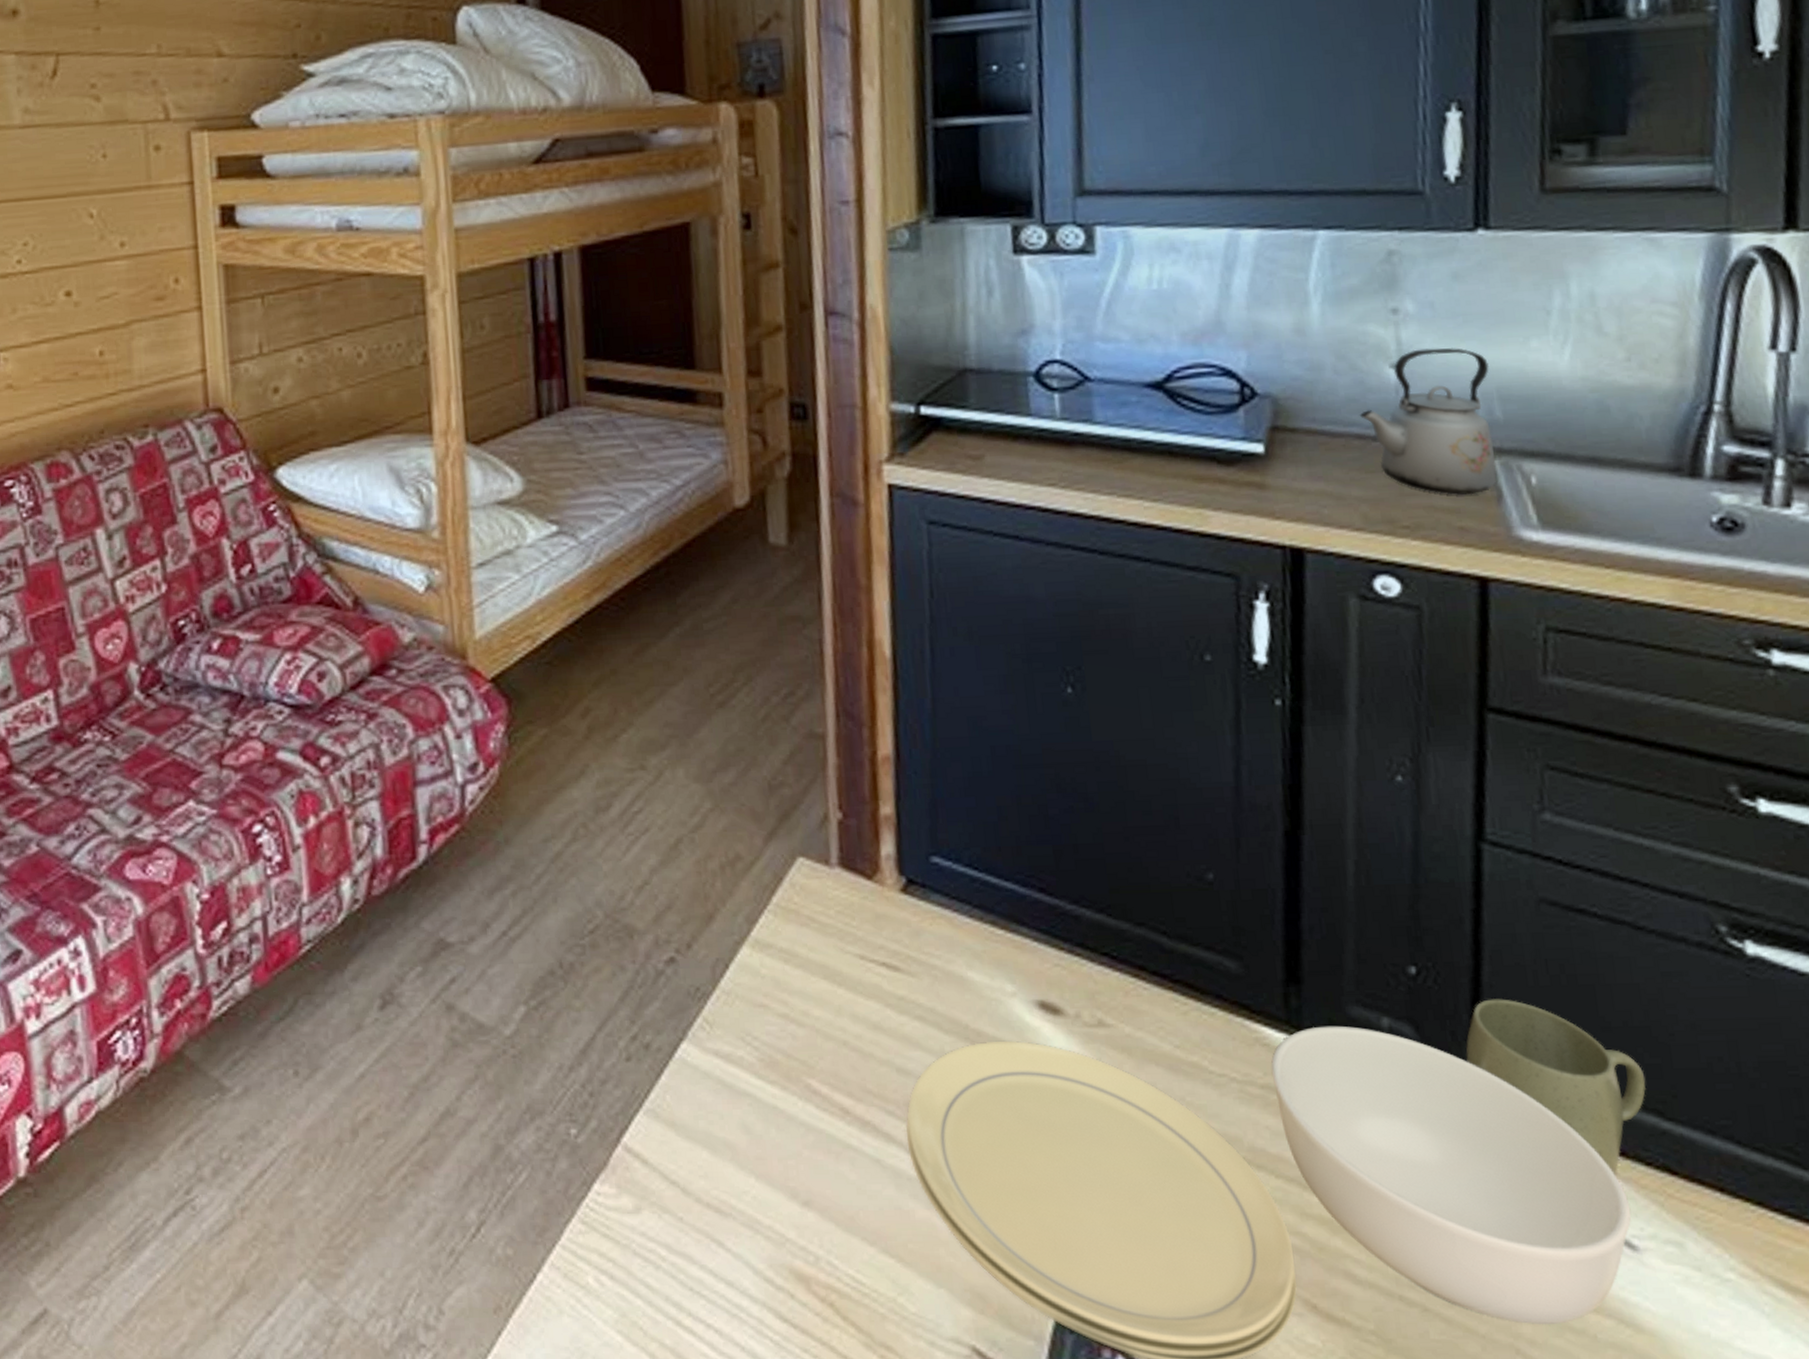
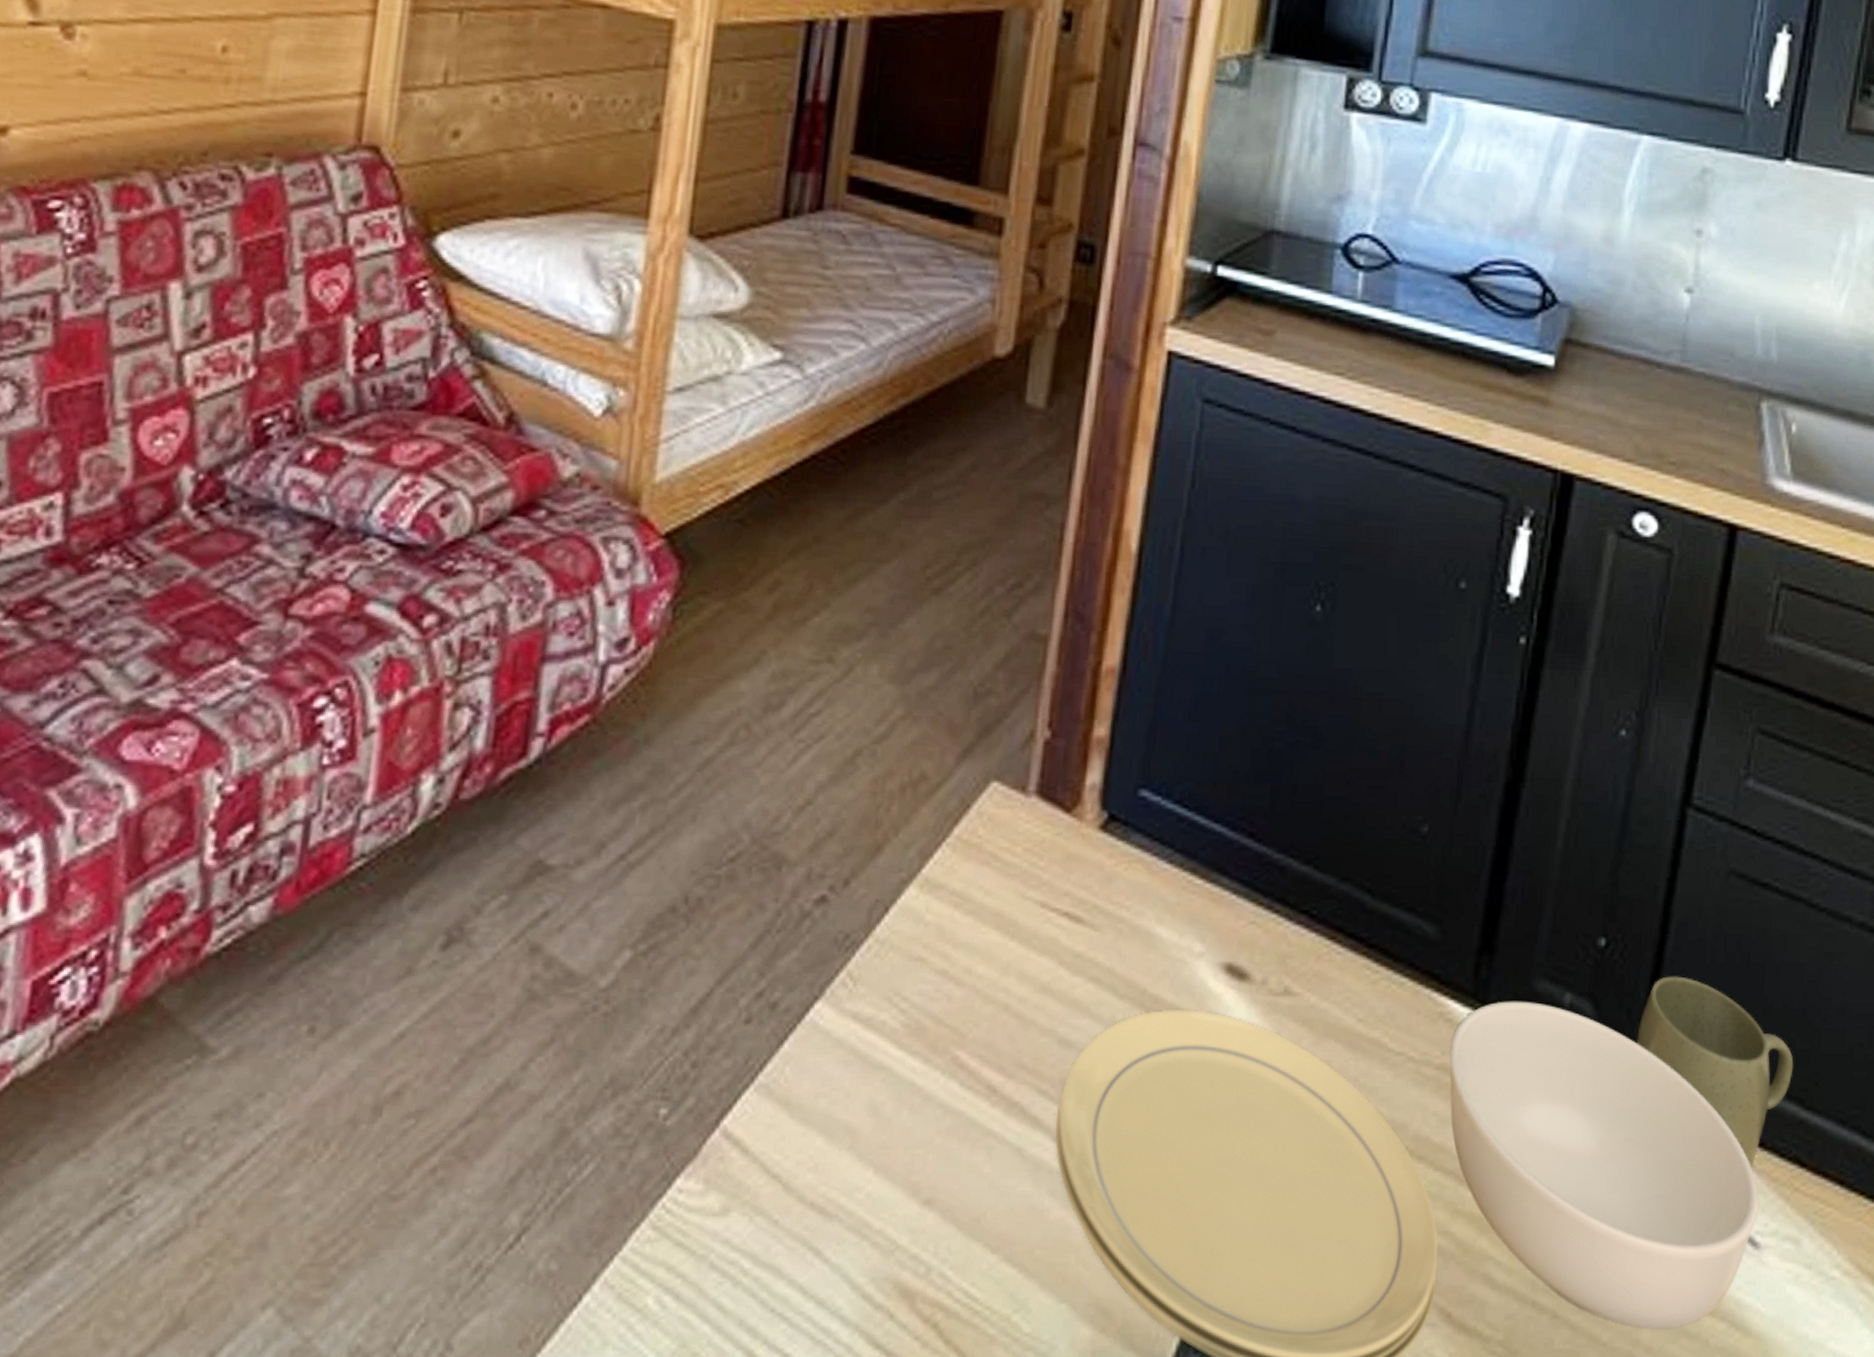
kettle: present [1359,348,1496,495] -> none [1648,276,1773,437]

